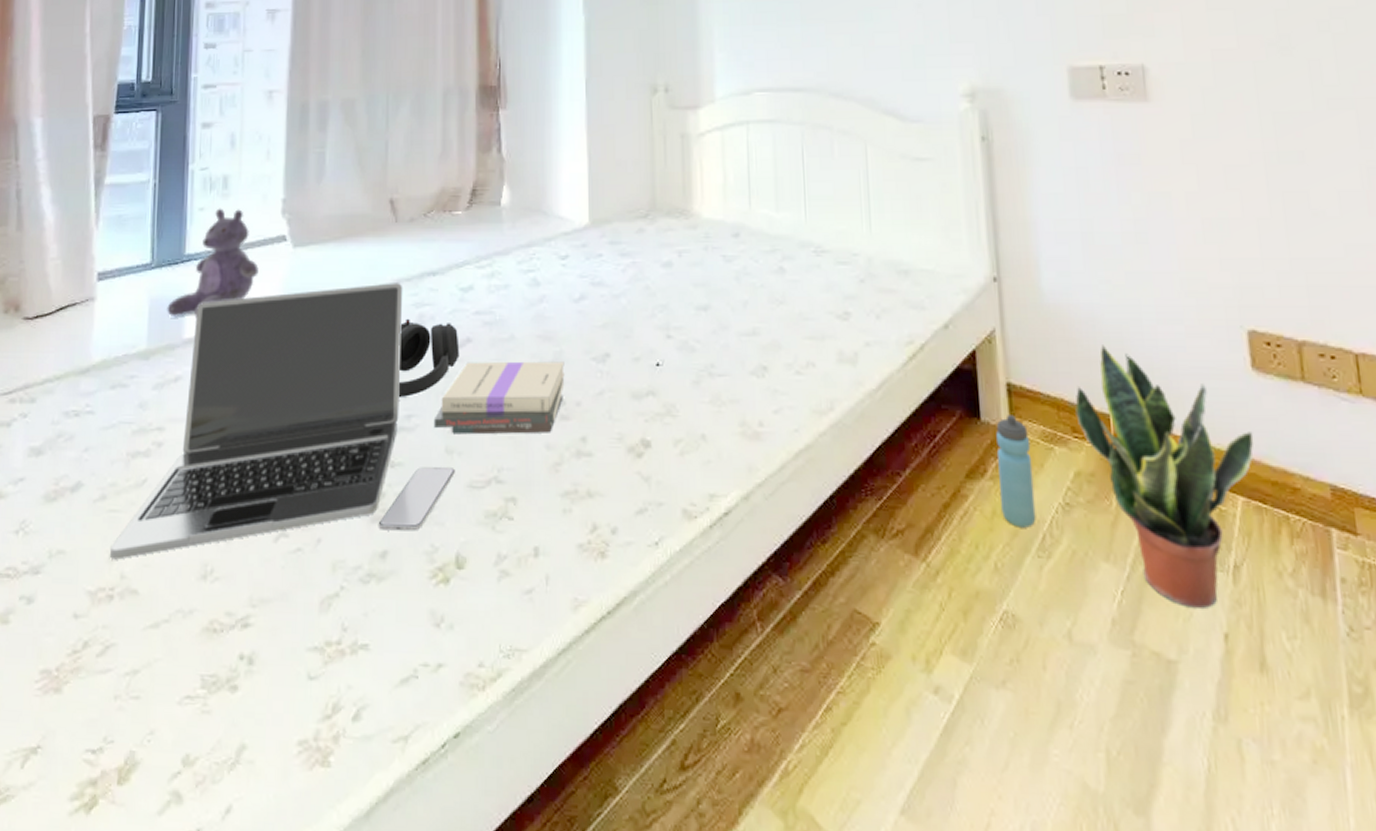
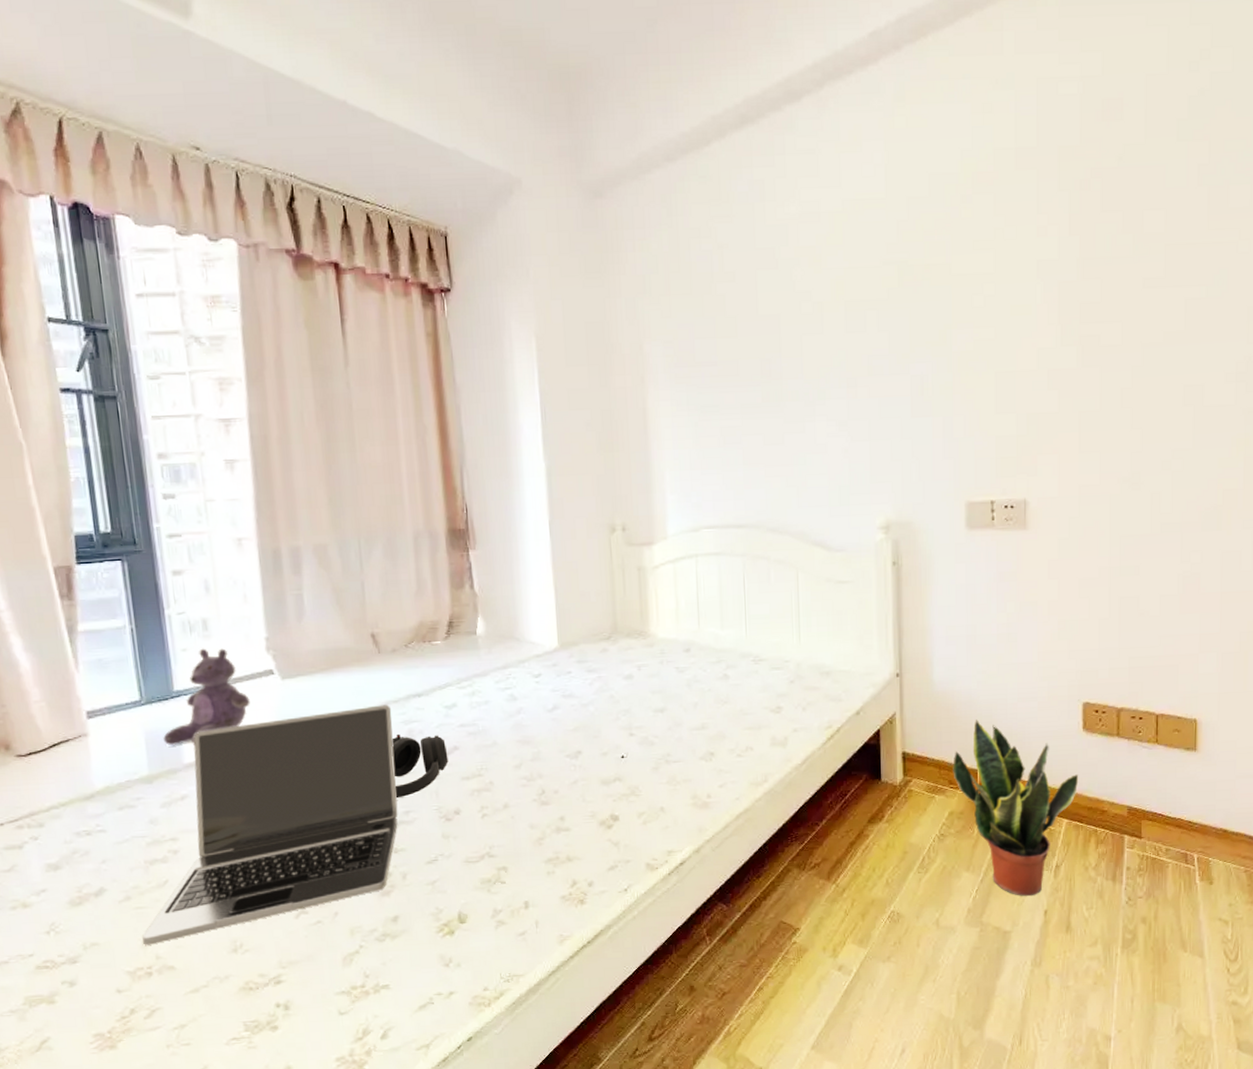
phone: present [378,466,455,531] -> none [387,848,452,901]
books: present [433,361,565,435] -> none [429,760,543,823]
water bottle: present [996,415,1036,528] -> none [892,775,919,854]

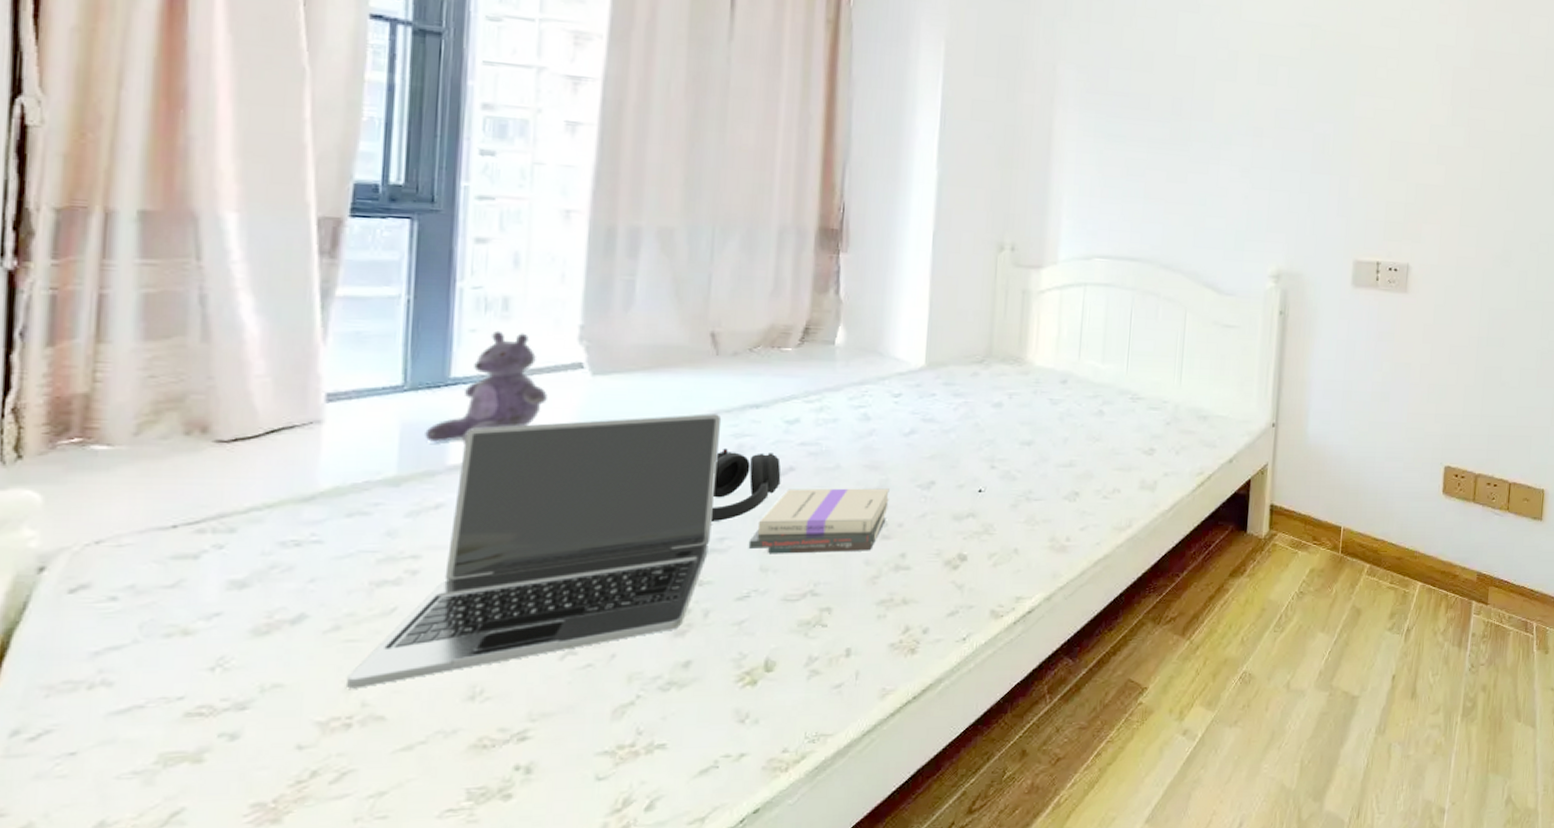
books: none [429,760,543,823] -> present [748,488,890,554]
potted plant: present [952,720,1079,896] -> none [1317,476,1436,660]

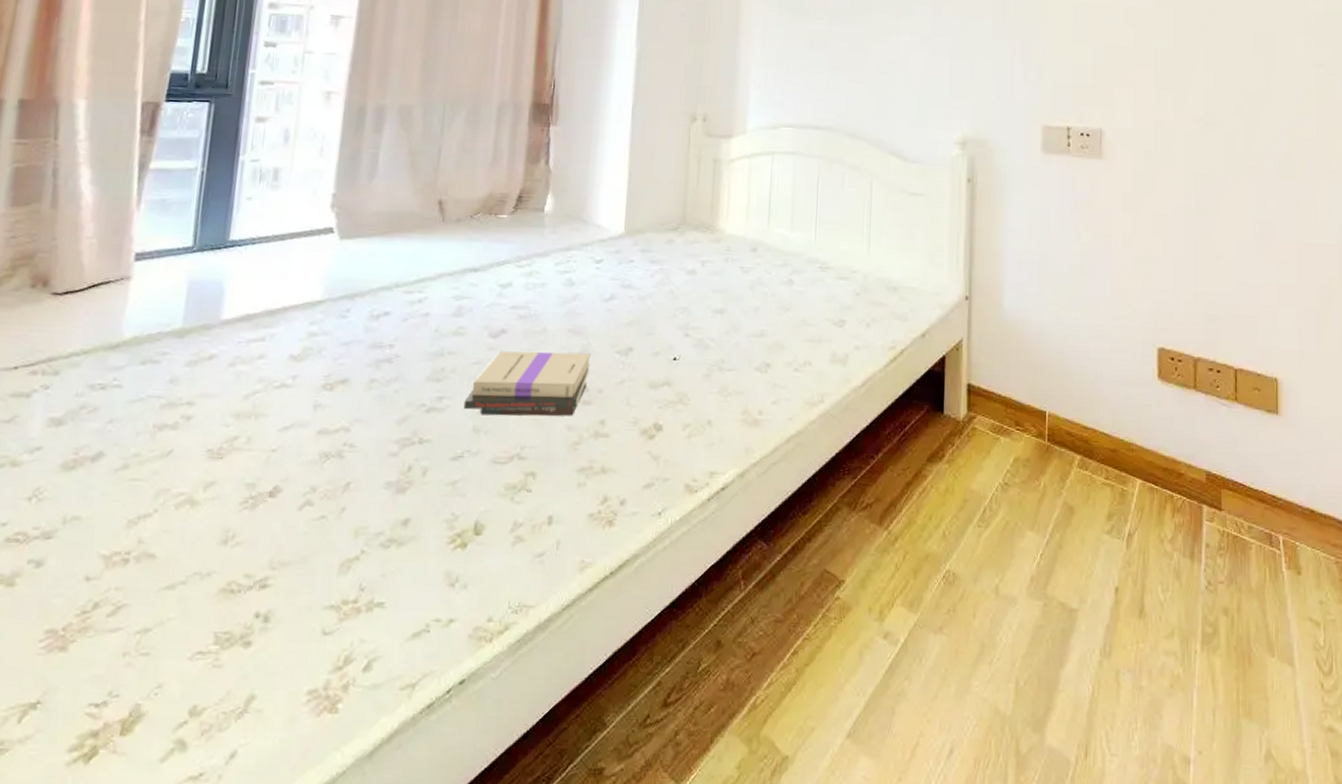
laptop: present [347,414,722,689] -> none [128,276,445,526]
stuffed animal: present [425,330,548,444] -> none [206,198,304,301]
headphones: present [710,448,781,521] -> none [431,309,494,381]

